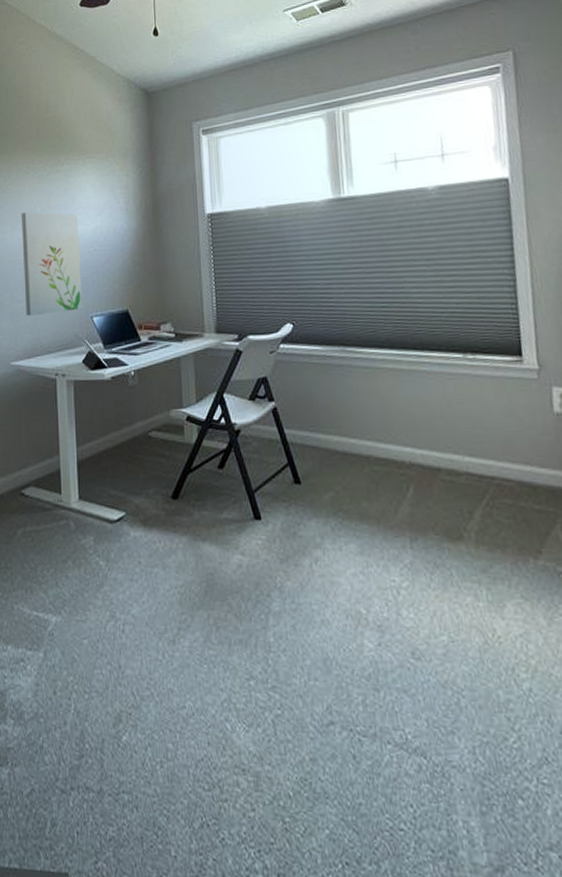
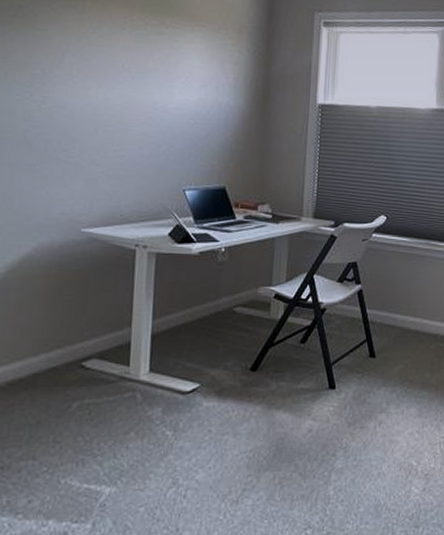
wall art: present [21,212,83,316] -> none [106,70,180,182]

